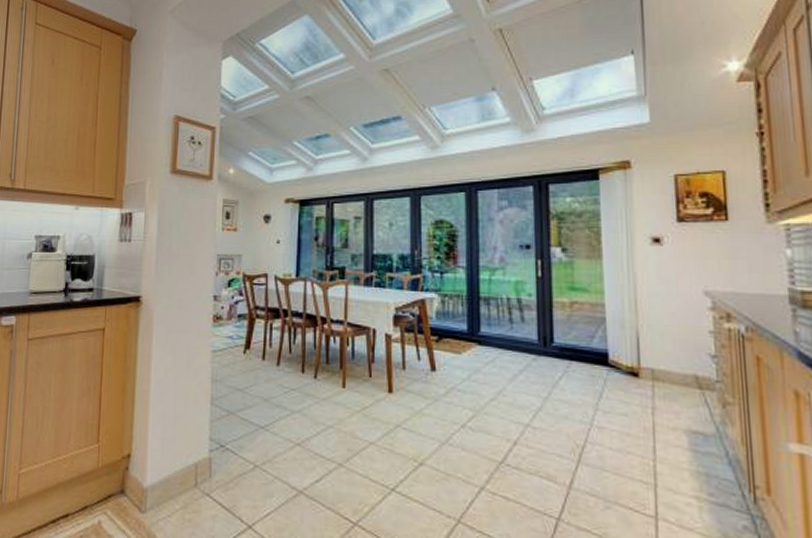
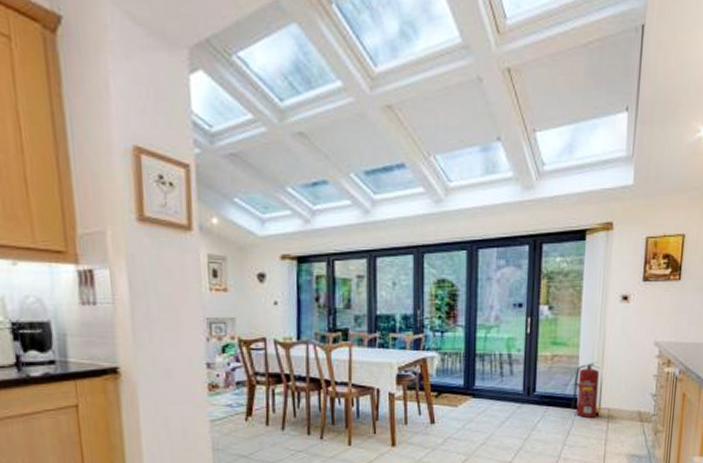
fire extinguisher: none [599,312,637,378] -> present [570,362,600,418]

